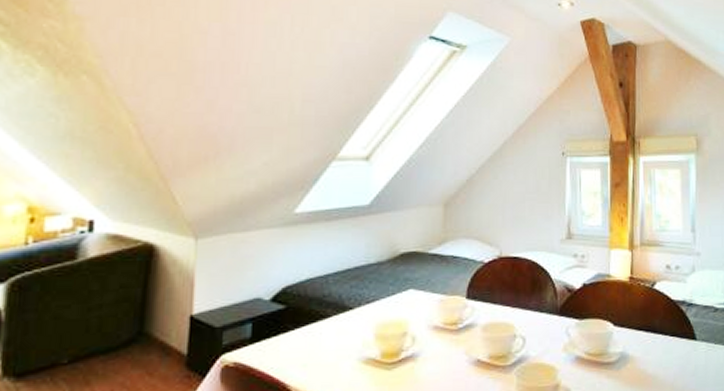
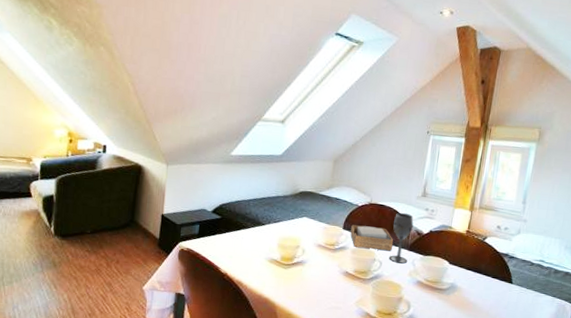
napkin holder: none [478,289,538,322] -> present [350,225,394,251]
wine glass: none [533,264,561,336] -> present [388,212,414,264]

